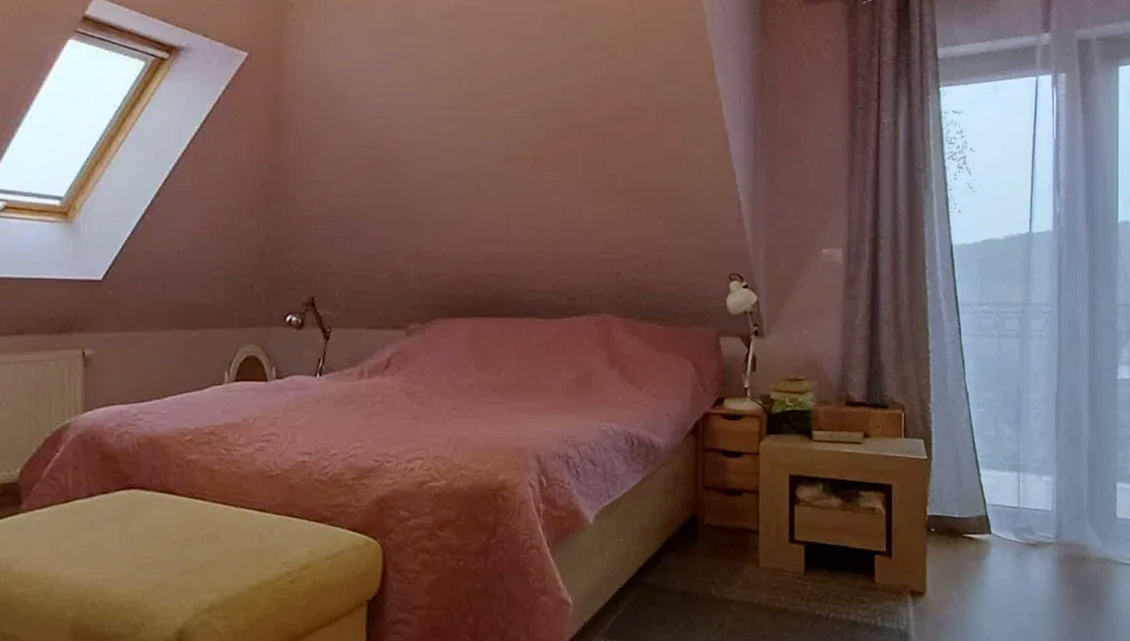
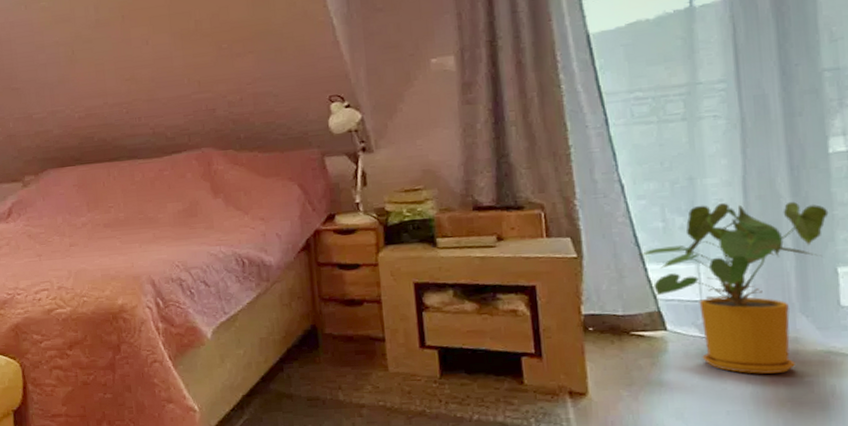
house plant: none [974,417,1114,578] -> present [638,201,829,374]

